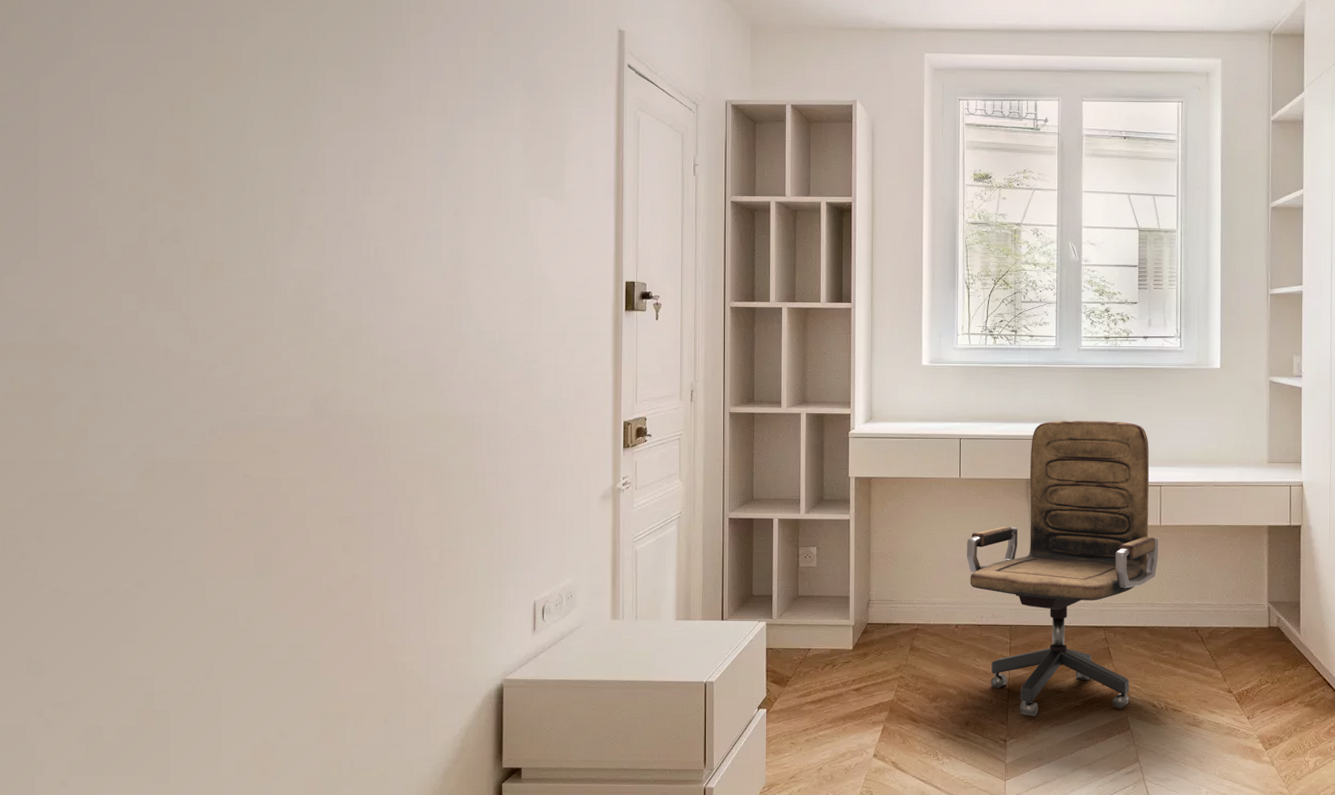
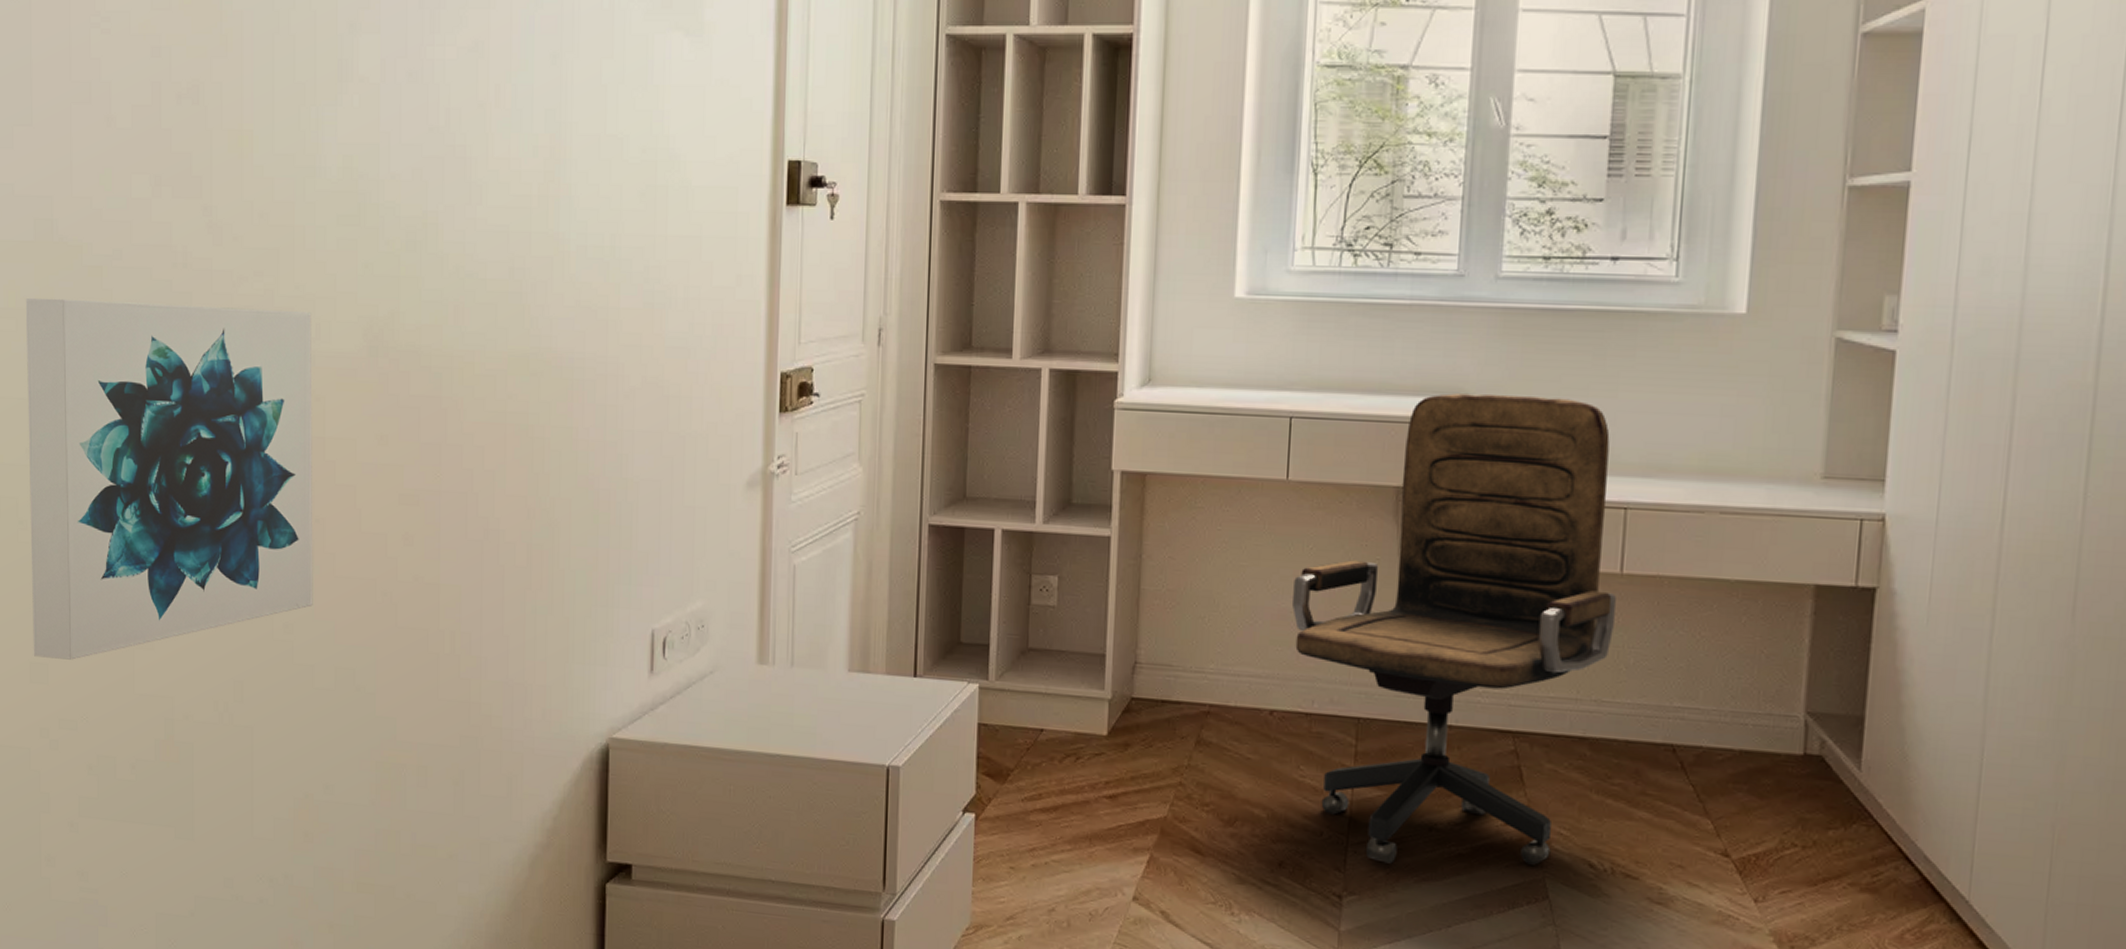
wall art: none [29,384,271,655] -> present [25,297,313,660]

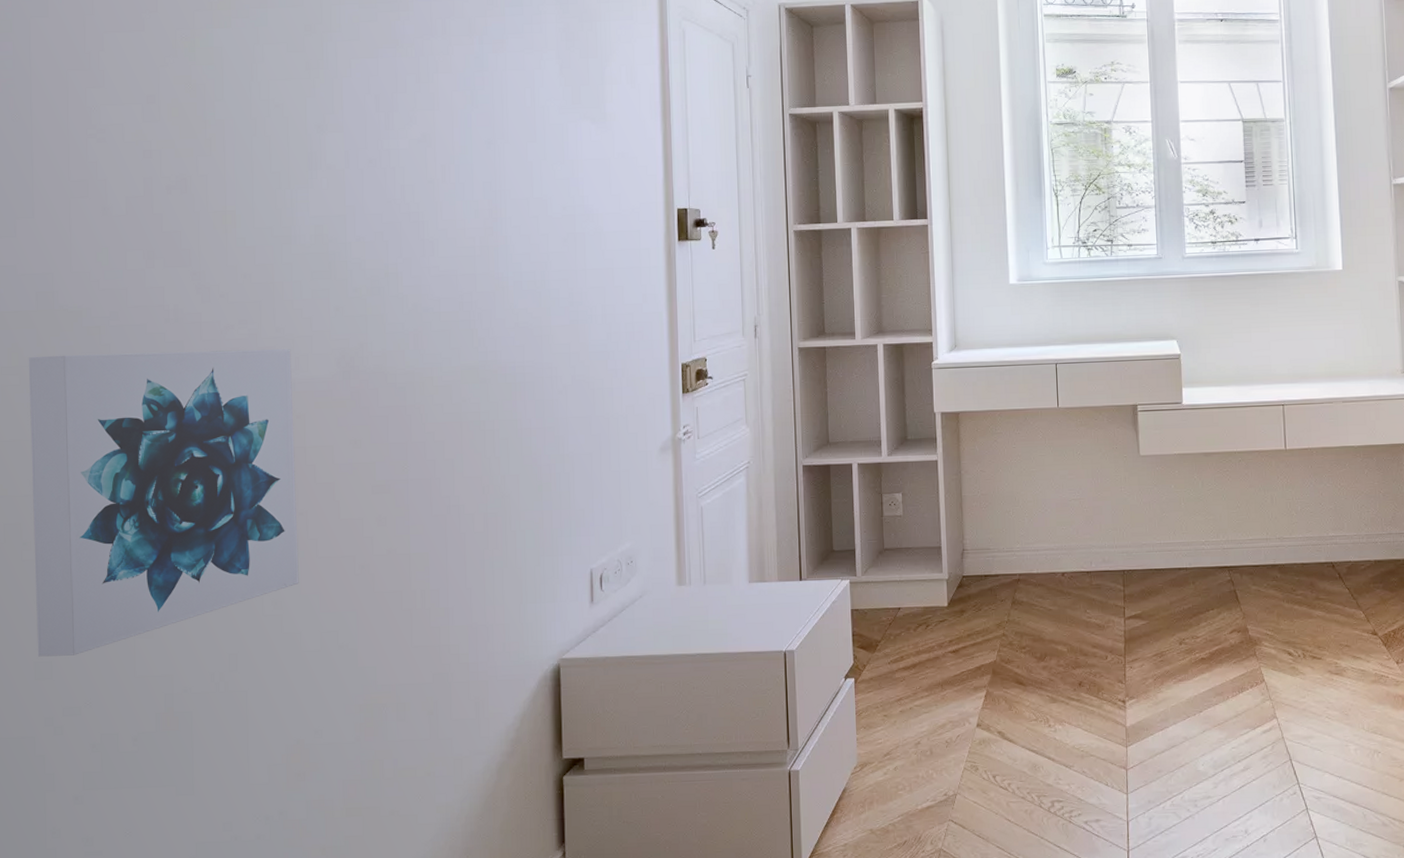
office chair: present [1292,393,1616,865] -> none [1070,335,1285,672]

